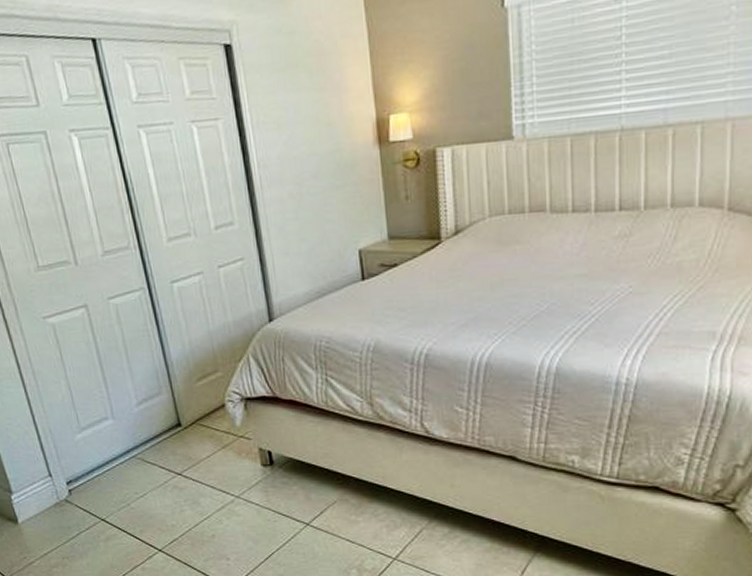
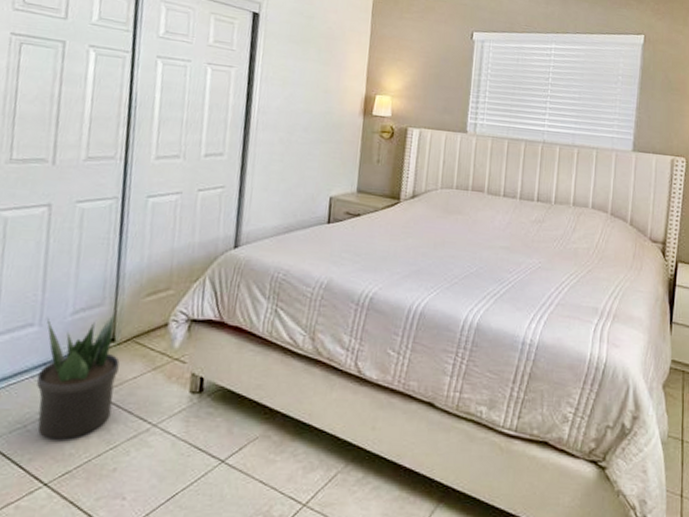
planter: none [116,402,197,514] -> present [36,315,120,440]

